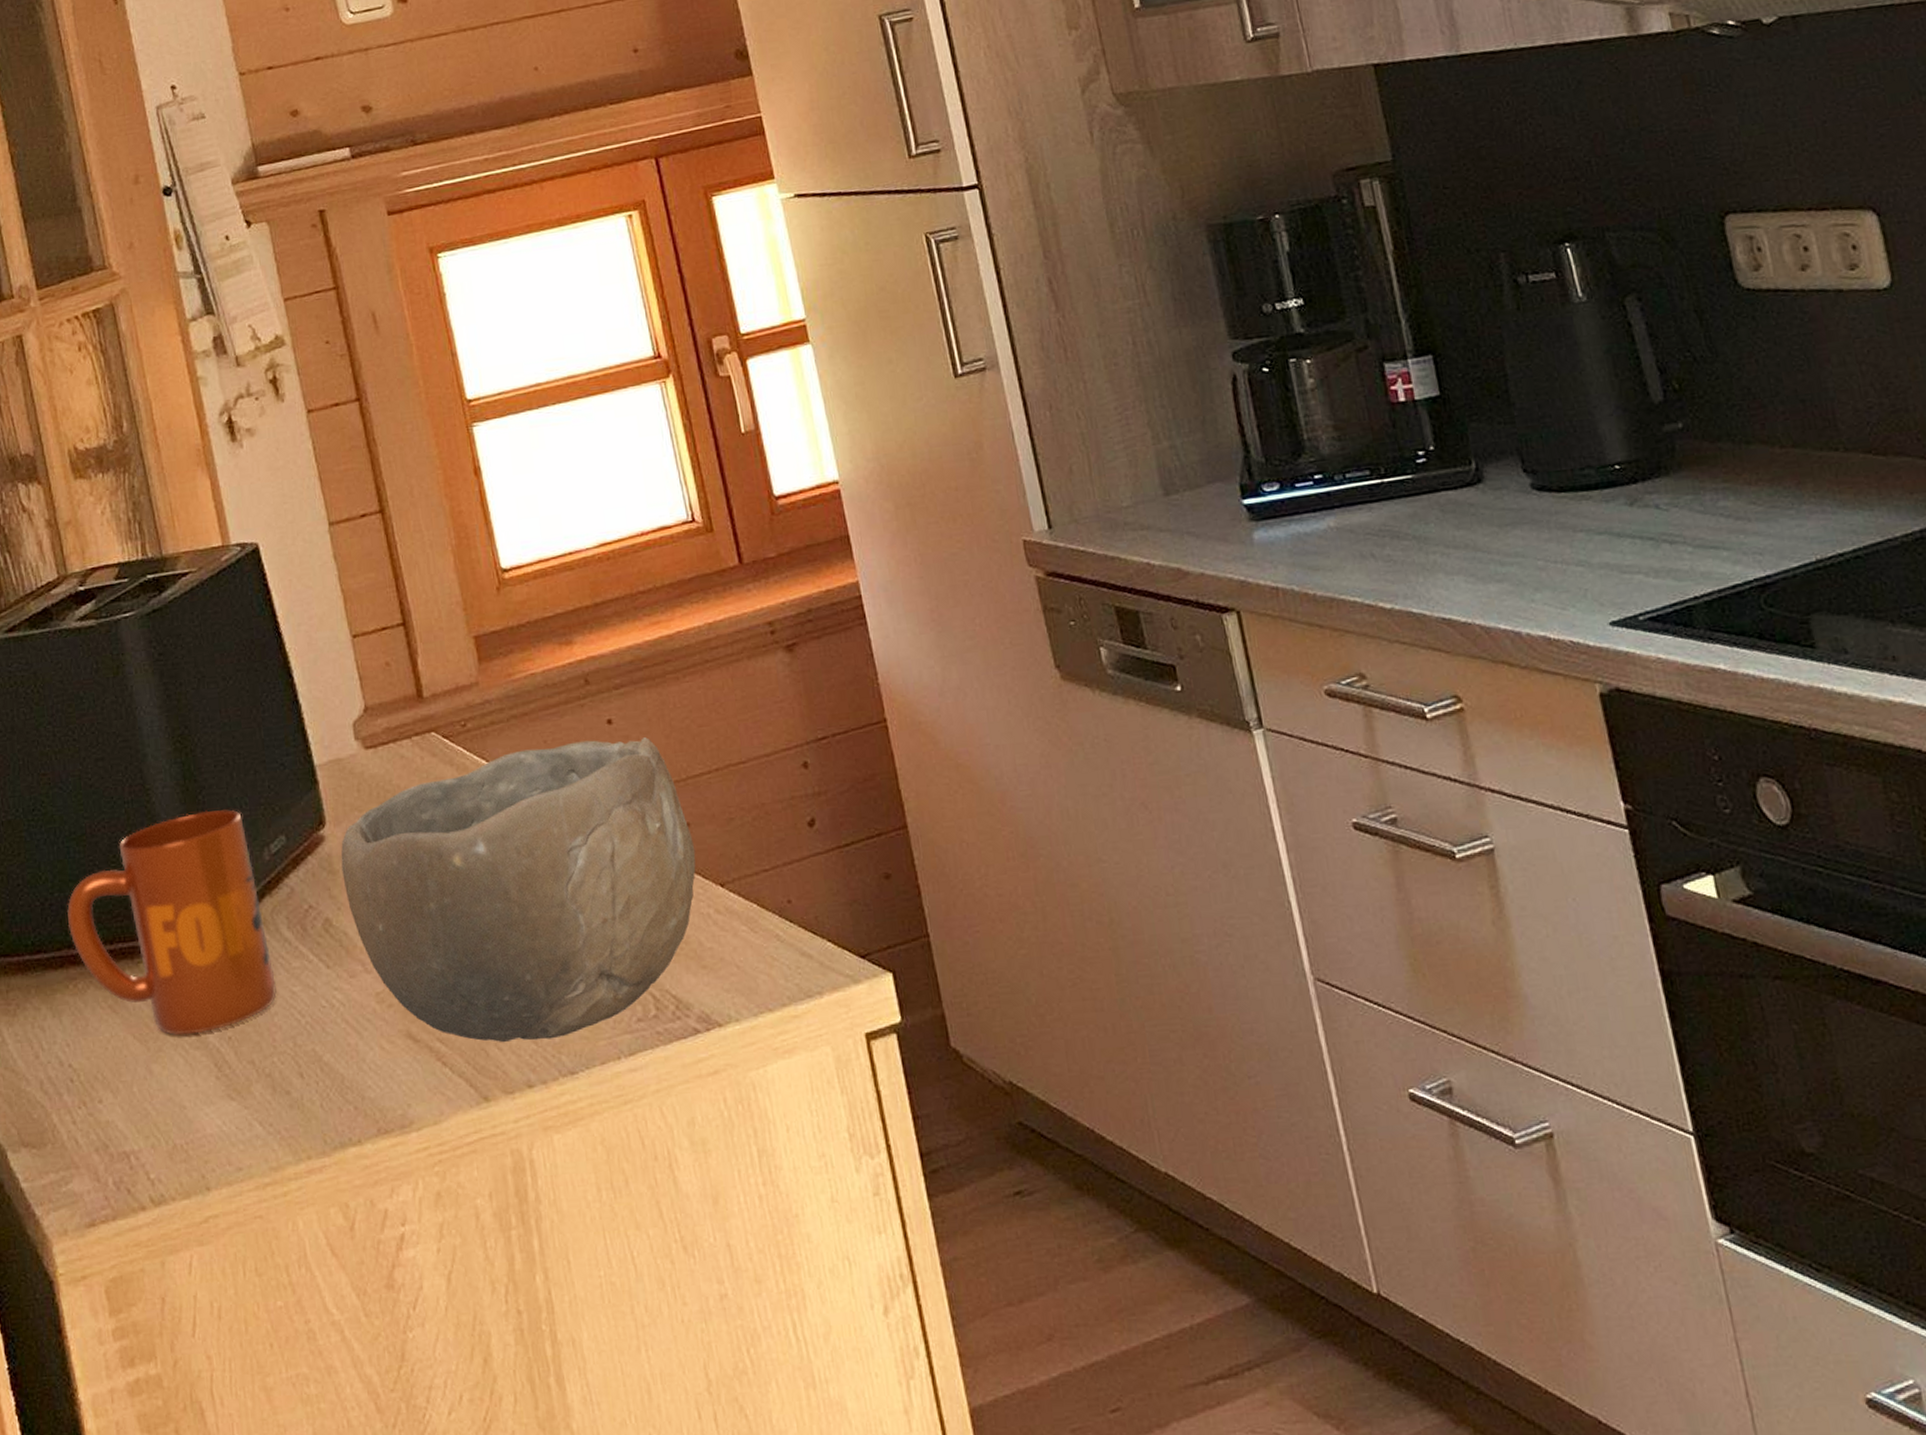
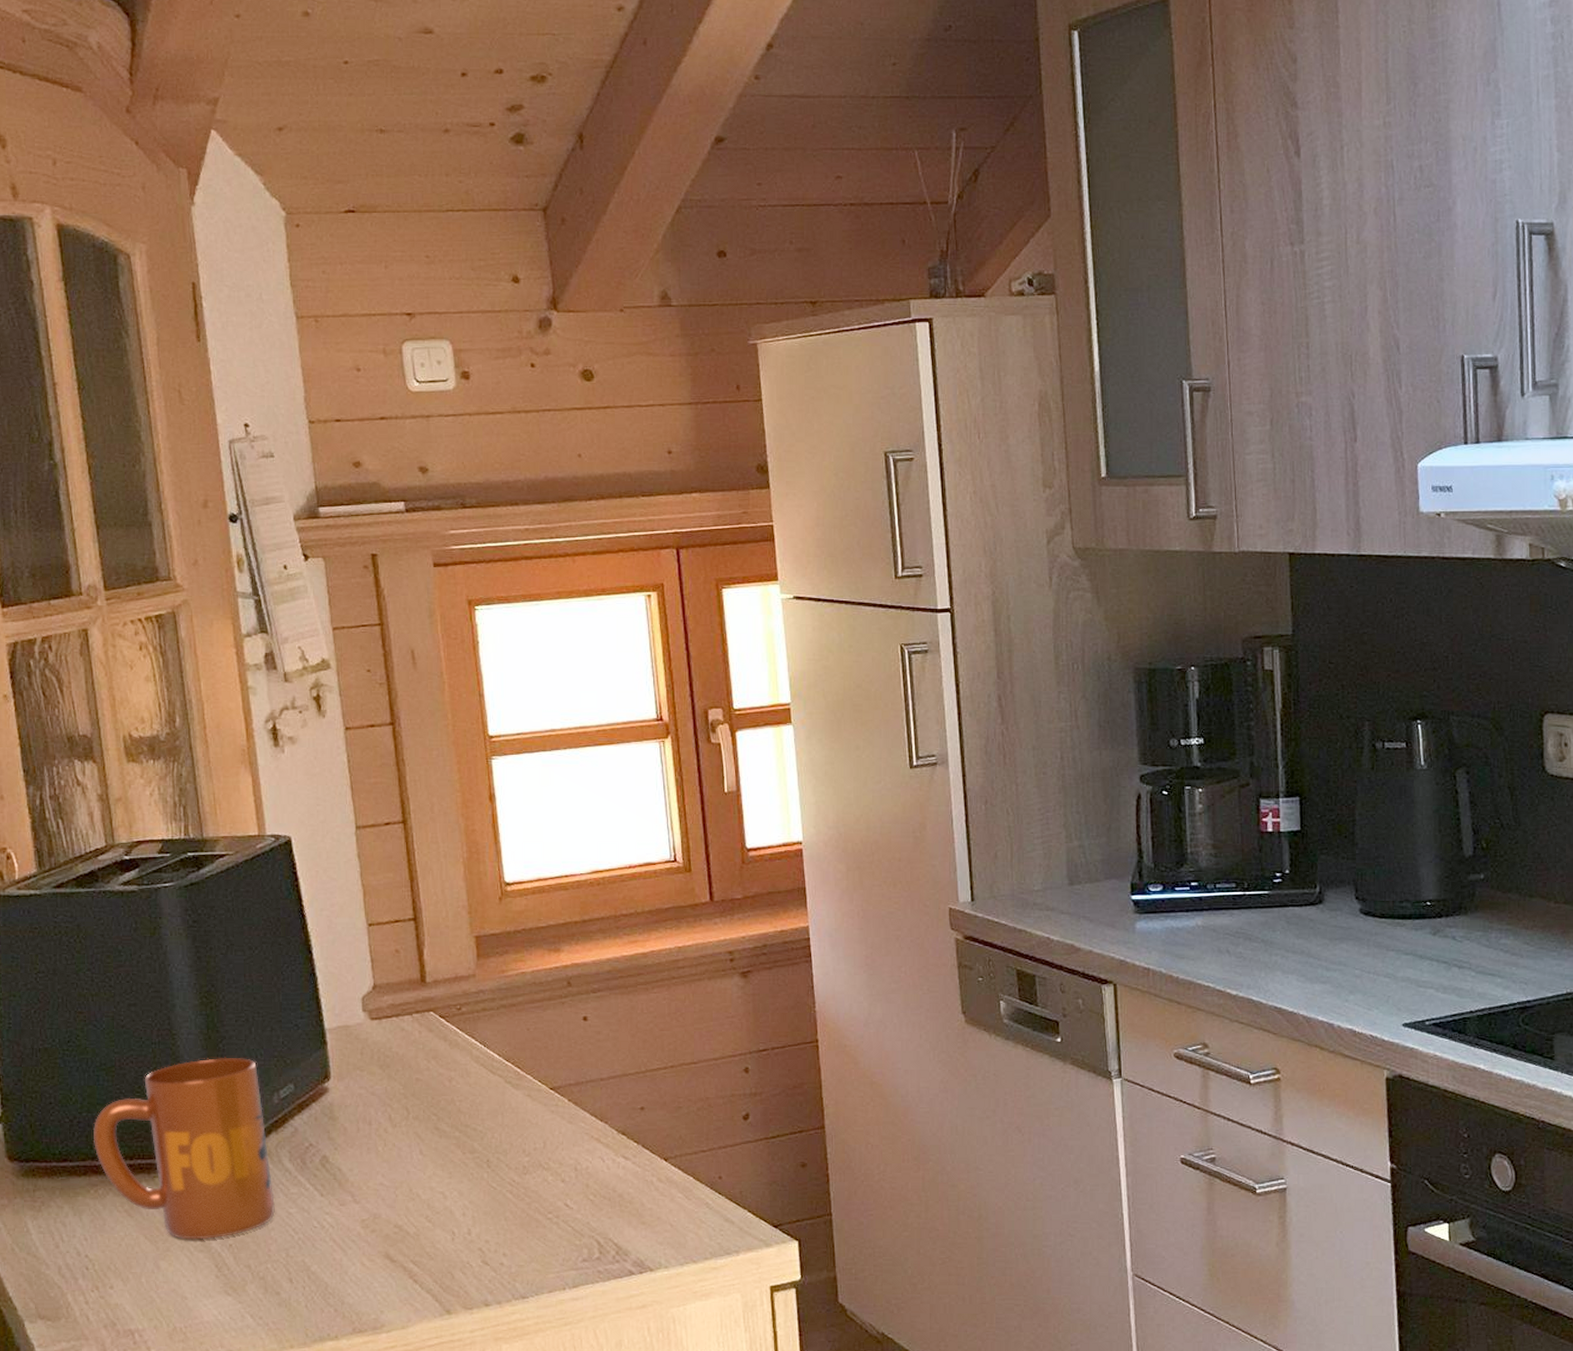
bowl: present [341,737,696,1043] -> none [341,1032,646,1269]

